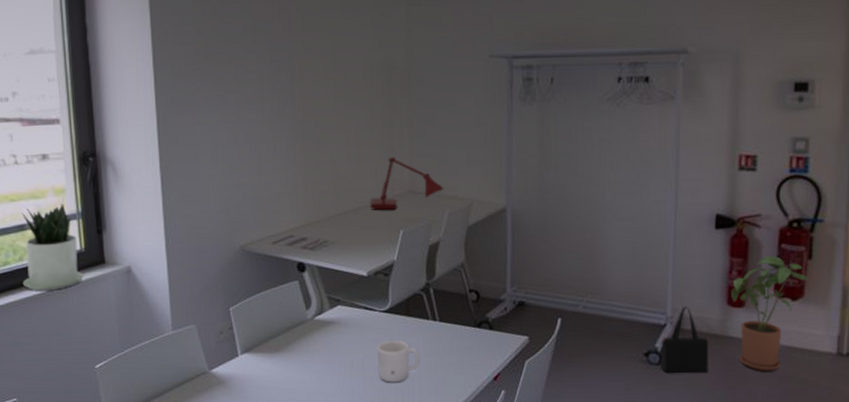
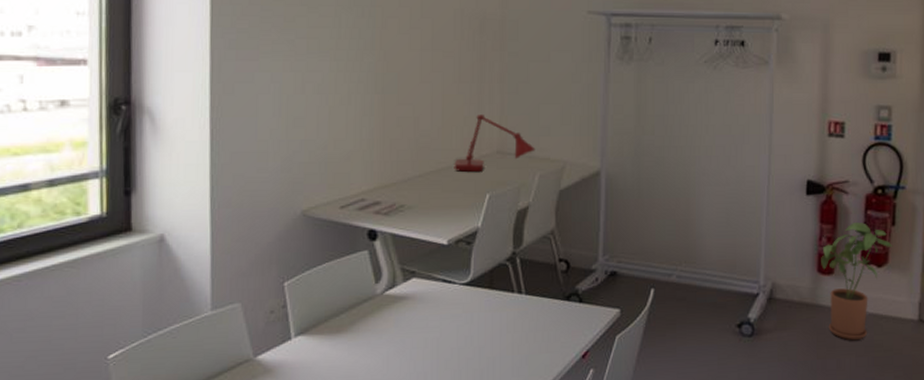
planter: present [21,204,83,291] -> none [19,159,102,265]
mug: present [377,339,421,383] -> none [455,315,504,365]
tote bag: present [661,306,709,374] -> none [753,274,800,346]

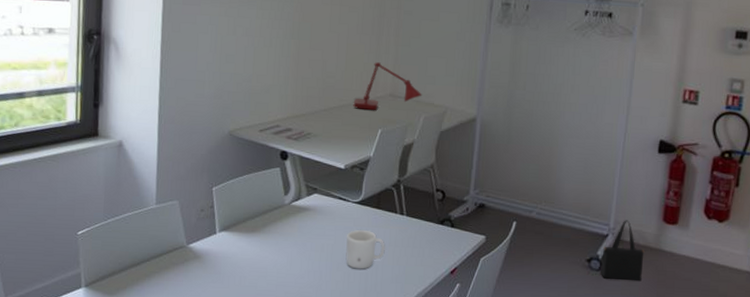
mug: none [455,315,504,365] -> present [345,229,386,269]
tote bag: none [753,274,800,346] -> present [601,220,645,281]
house plant: present [821,223,893,341] -> none [667,181,735,284]

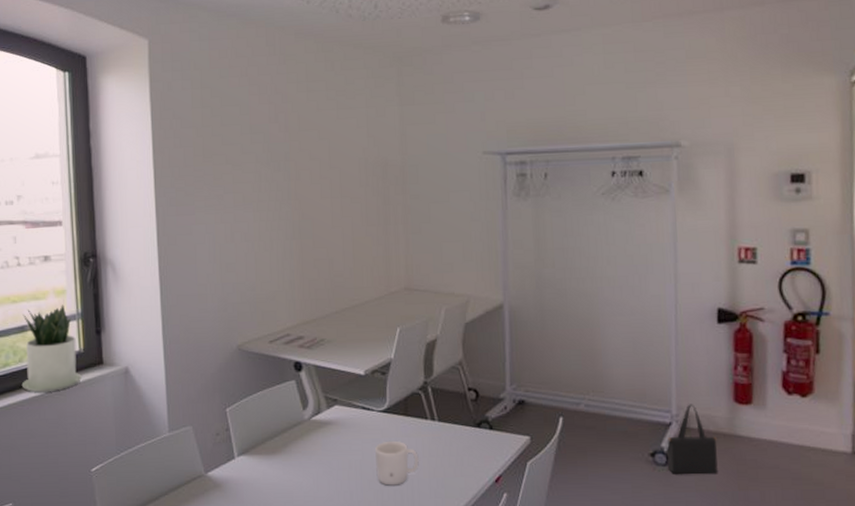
planter: none [15,76,76,157] -> present [21,305,82,393]
desk lamp: present [353,62,422,110] -> none [366,254,440,308]

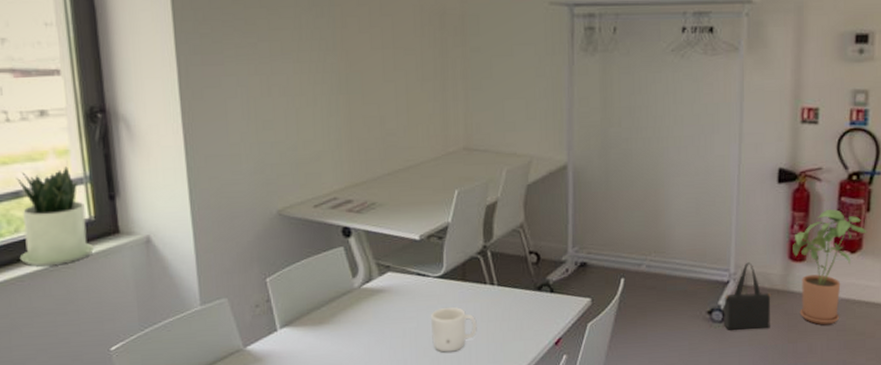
house plant: none [737,351,818,473] -> present [793,209,867,325]

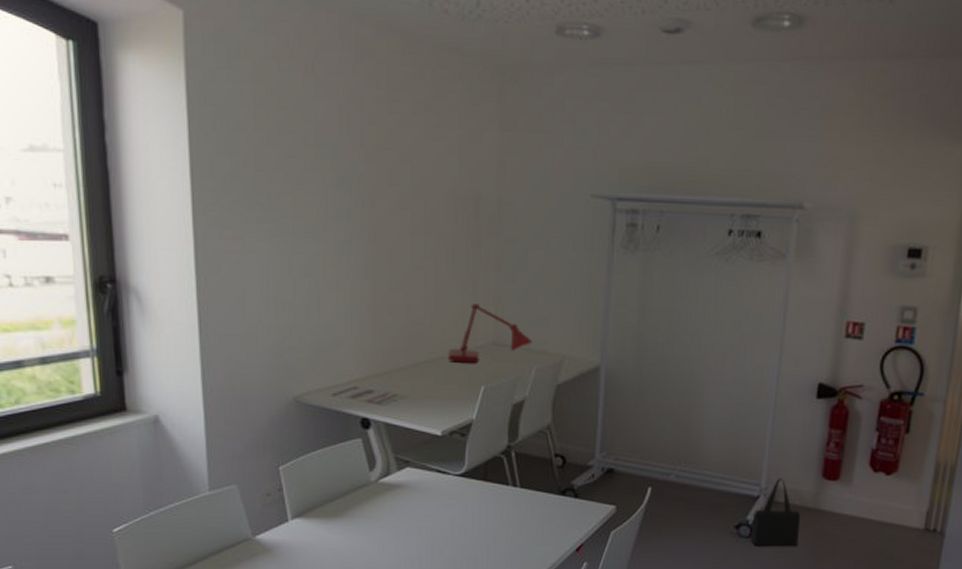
planter: present [16,166,94,266] -> none [18,338,99,441]
desk lamp: none [421,111,502,169] -> present [448,303,533,363]
mug: present [431,306,478,352] -> none [449,506,498,553]
house plant: present [793,209,867,325] -> none [827,429,905,546]

